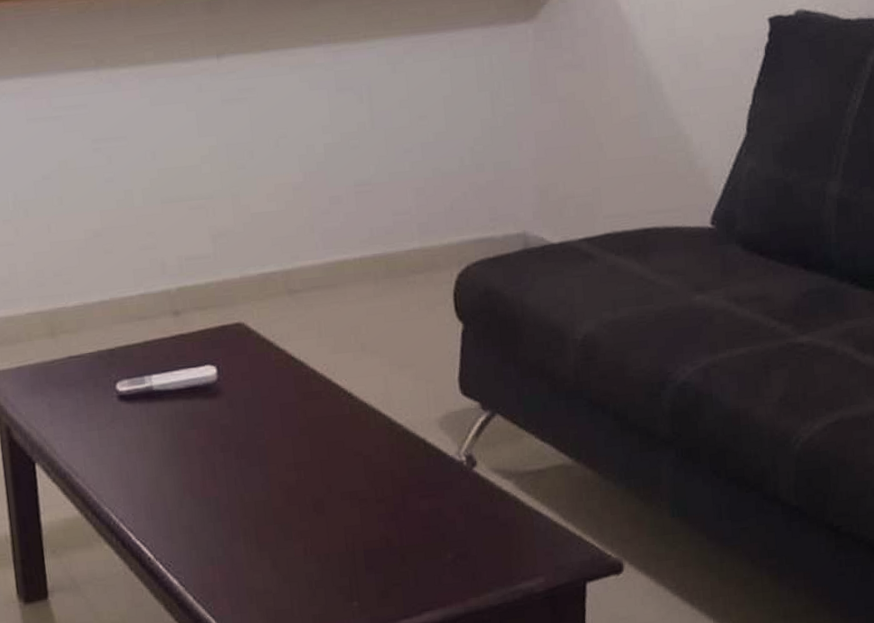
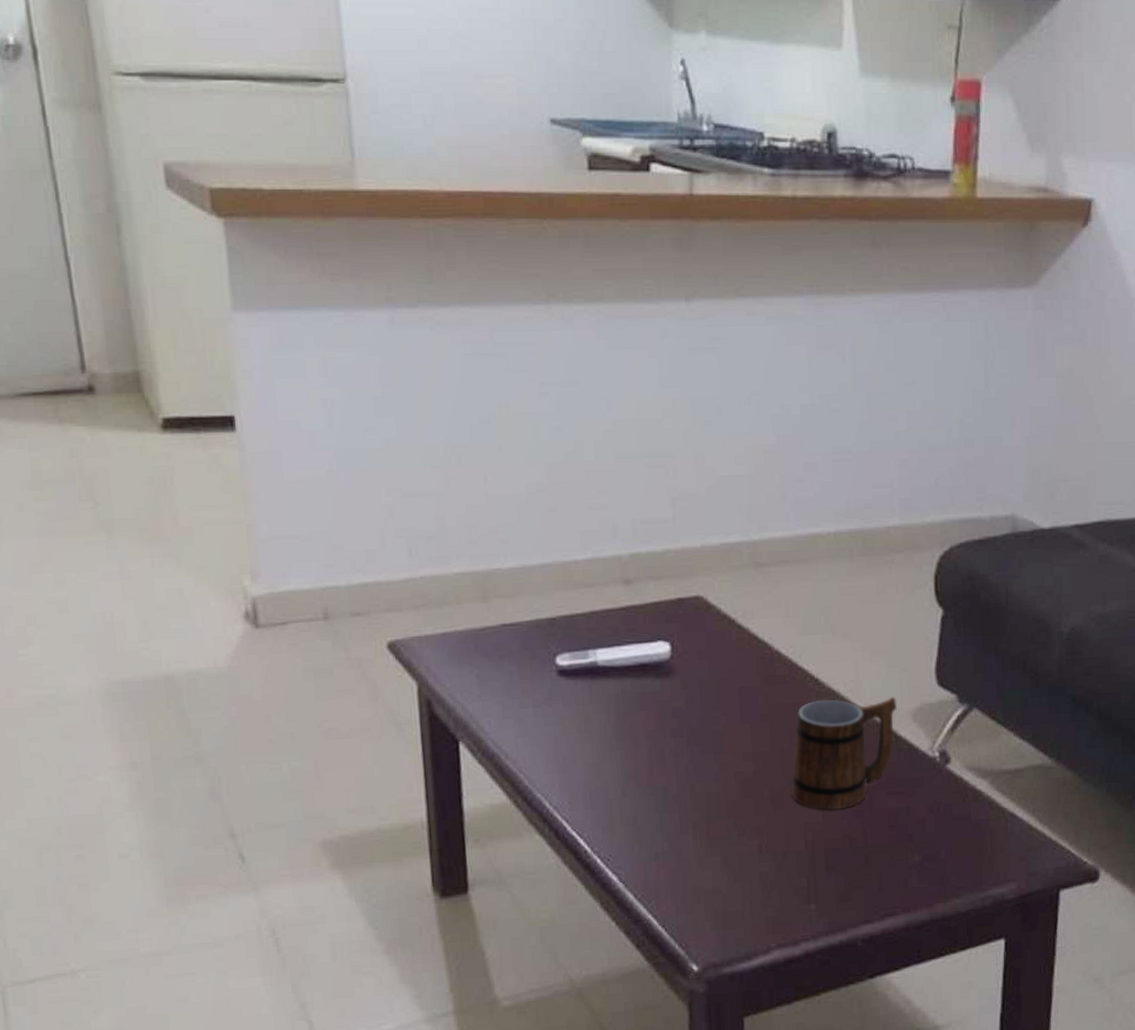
mug: none [330,406,425,515] -> present [790,696,897,811]

